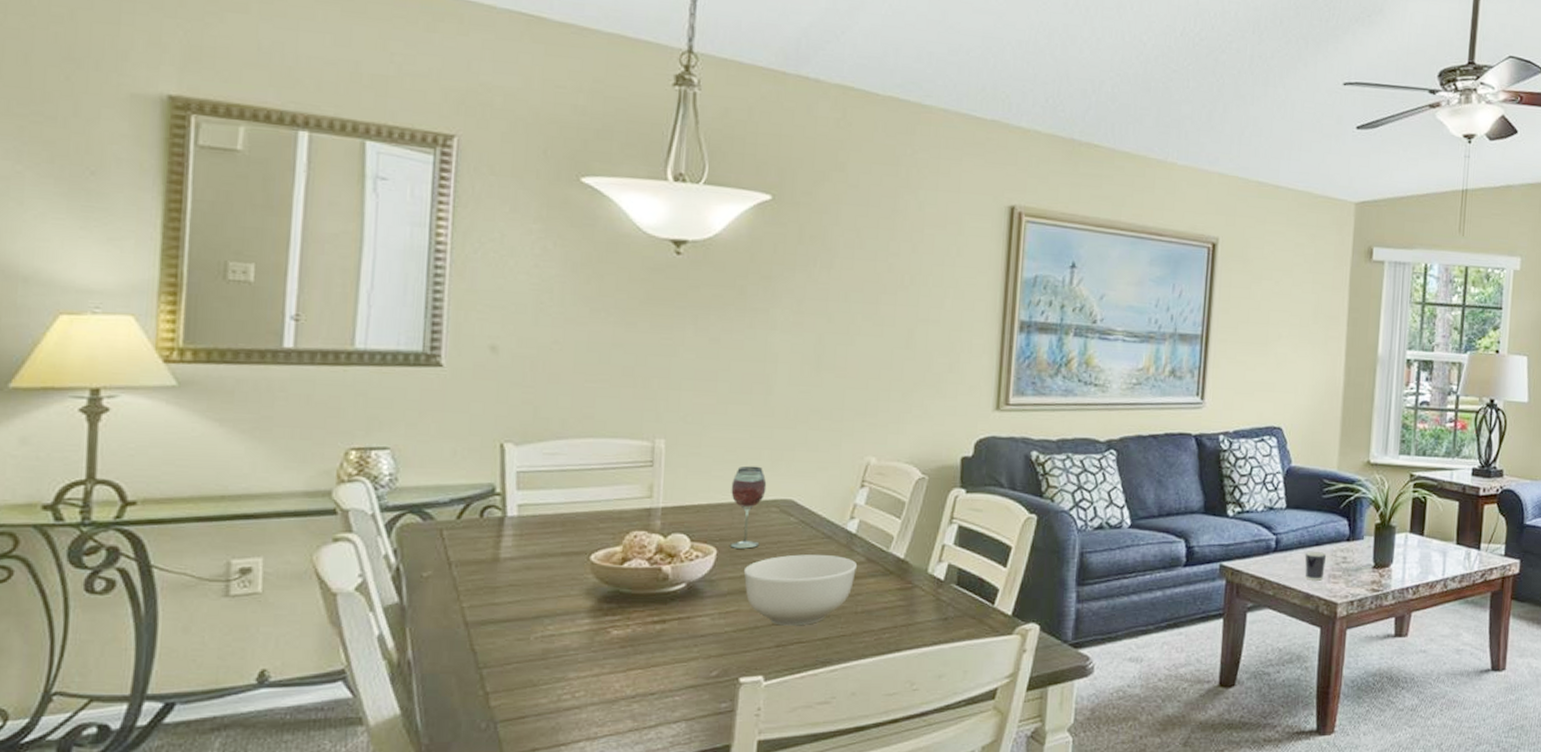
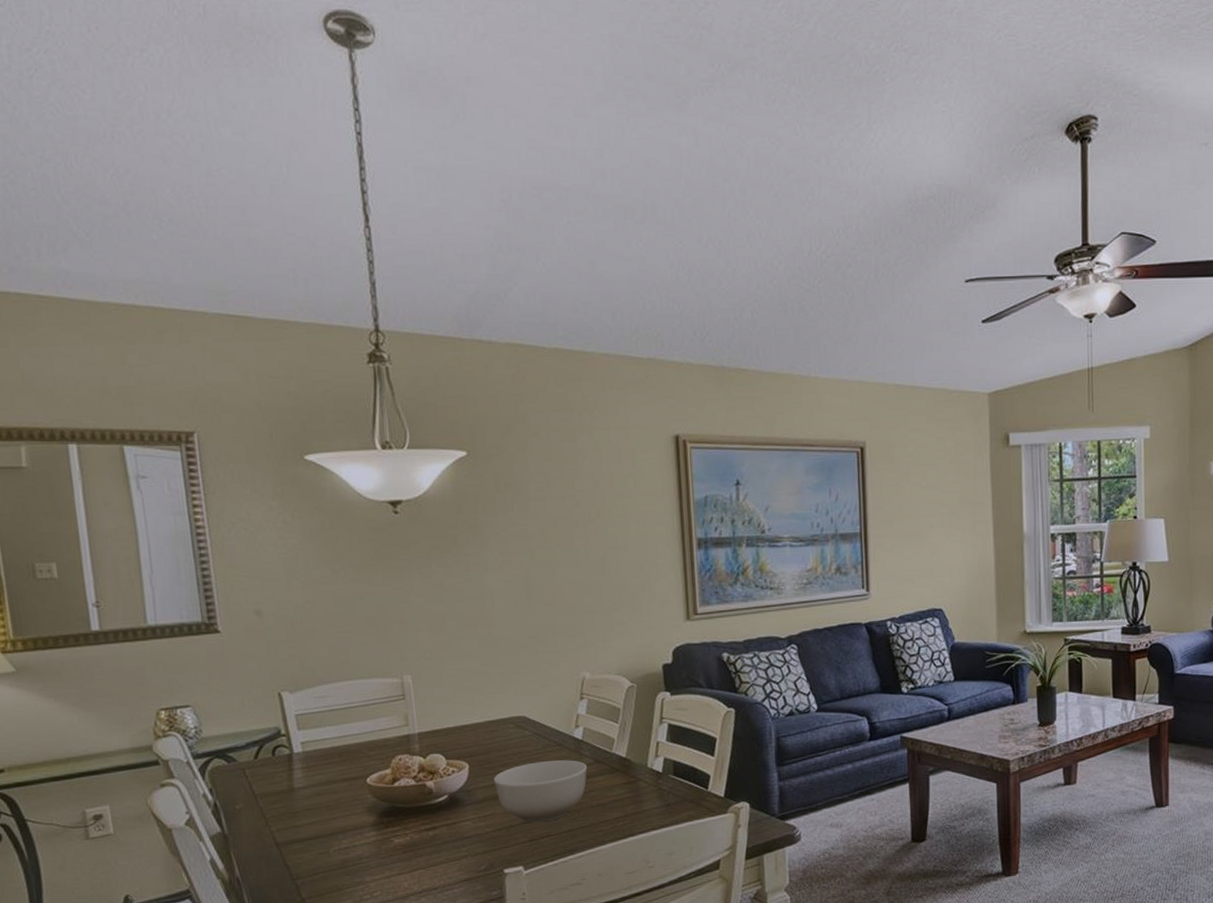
wineglass: present [730,465,767,549] -> none [472,690,503,762]
mug: present [1304,551,1326,581] -> none [975,716,995,743]

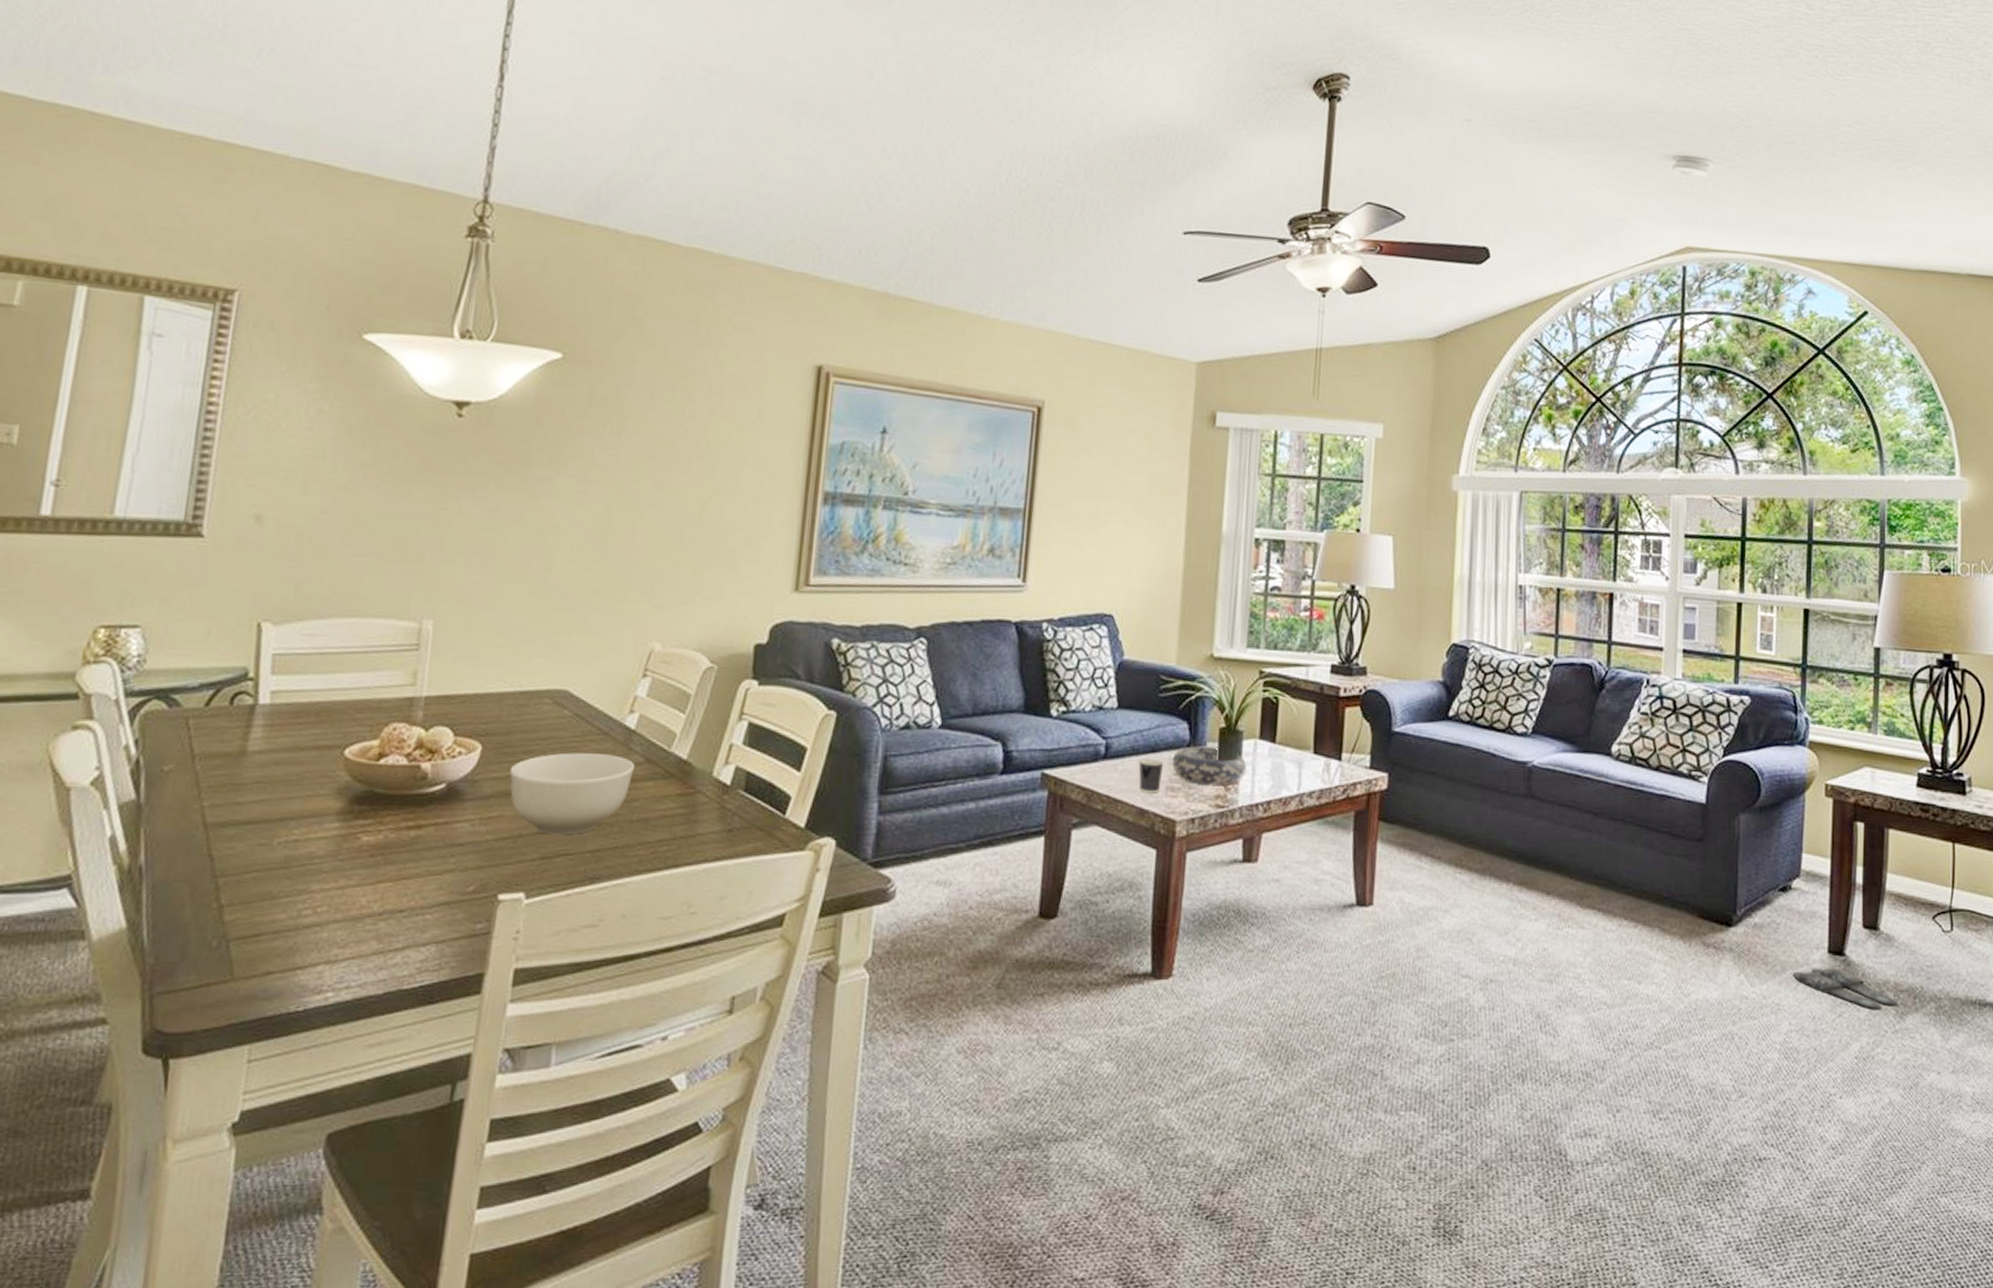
mug: none [975,716,995,743] -> present [1138,759,1163,794]
decorative bowl: none [1001,701,1061,731] -> present [1171,746,1247,785]

